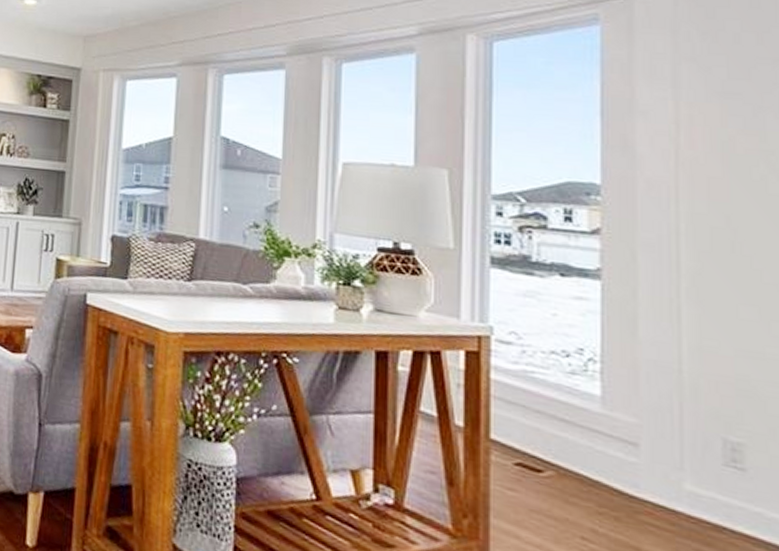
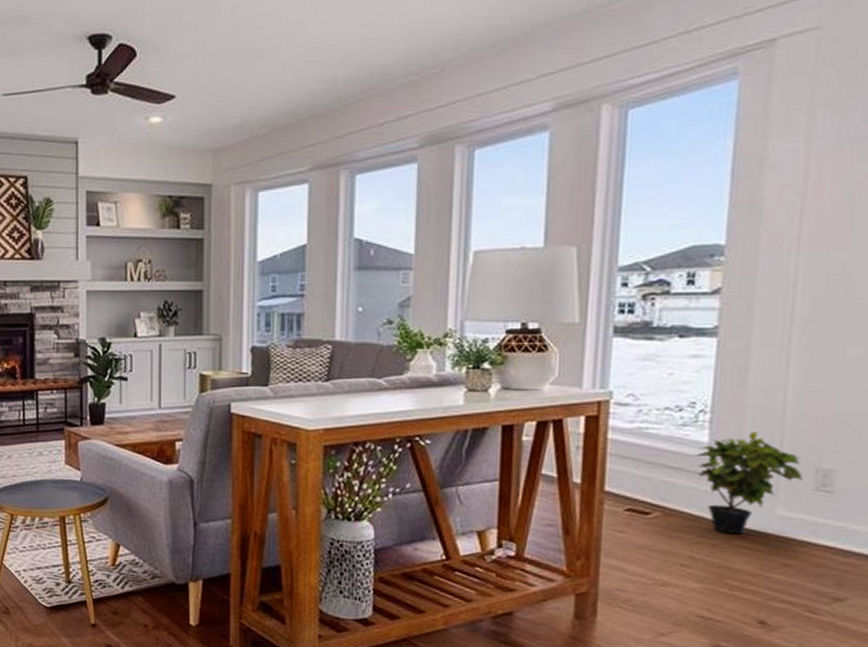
potted plant: none [587,389,709,509] -> present [695,432,803,535]

